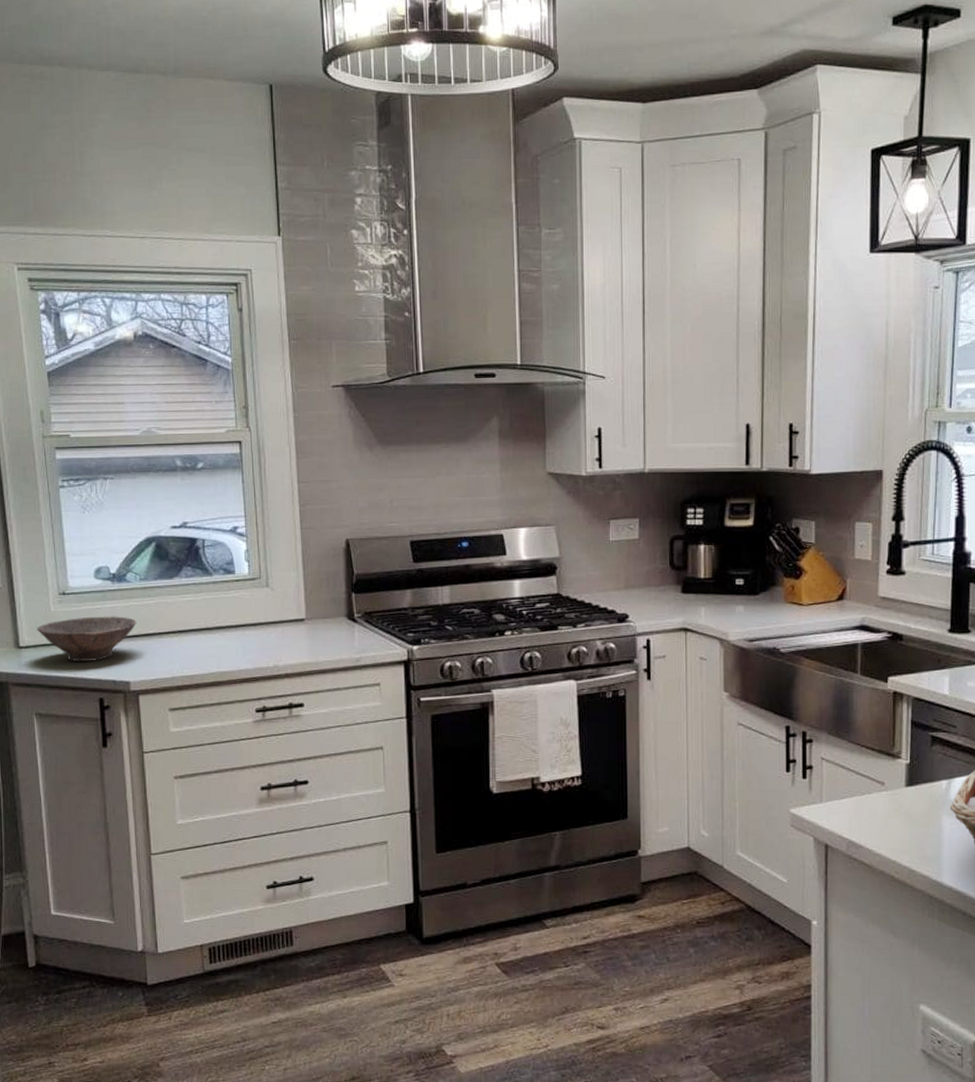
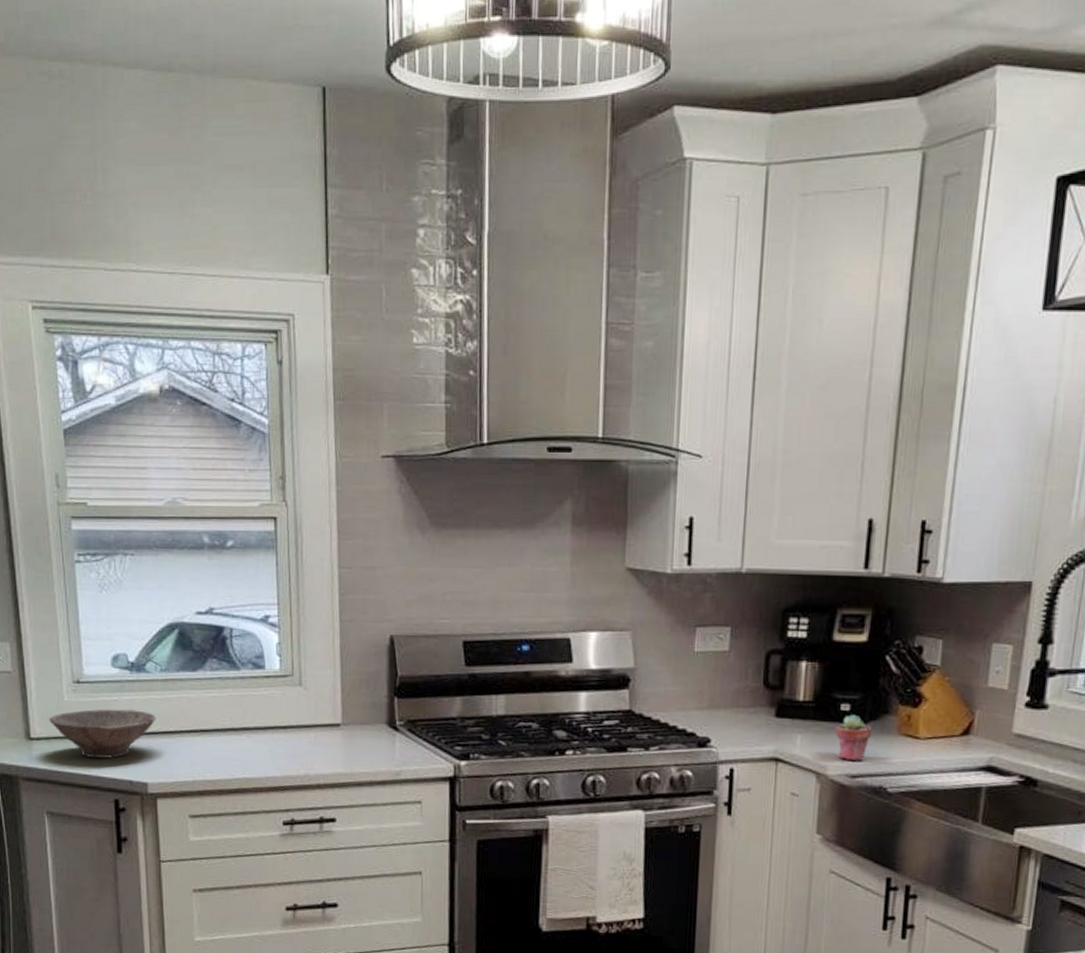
potted succulent: none [733,587,763,627] -> present [835,714,872,761]

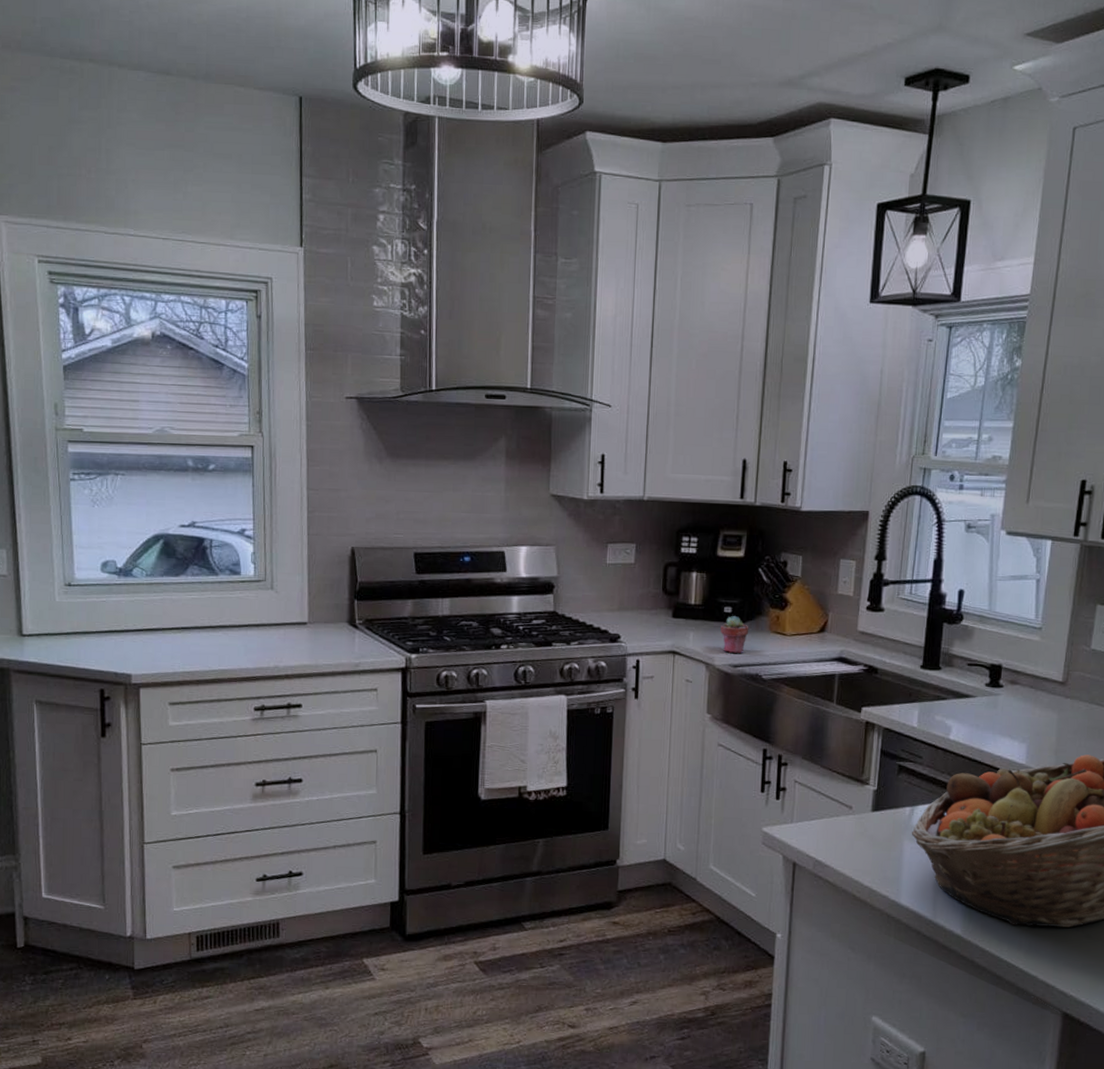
bowl: present [49,709,156,758] -> none [41,609,141,653]

